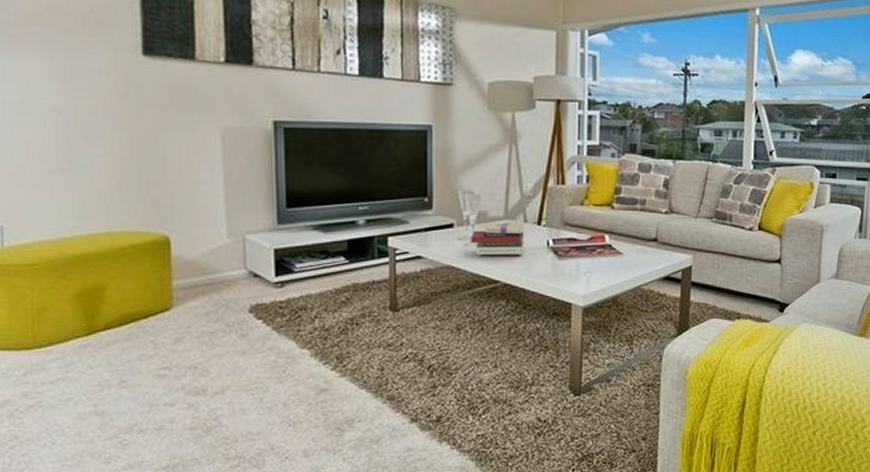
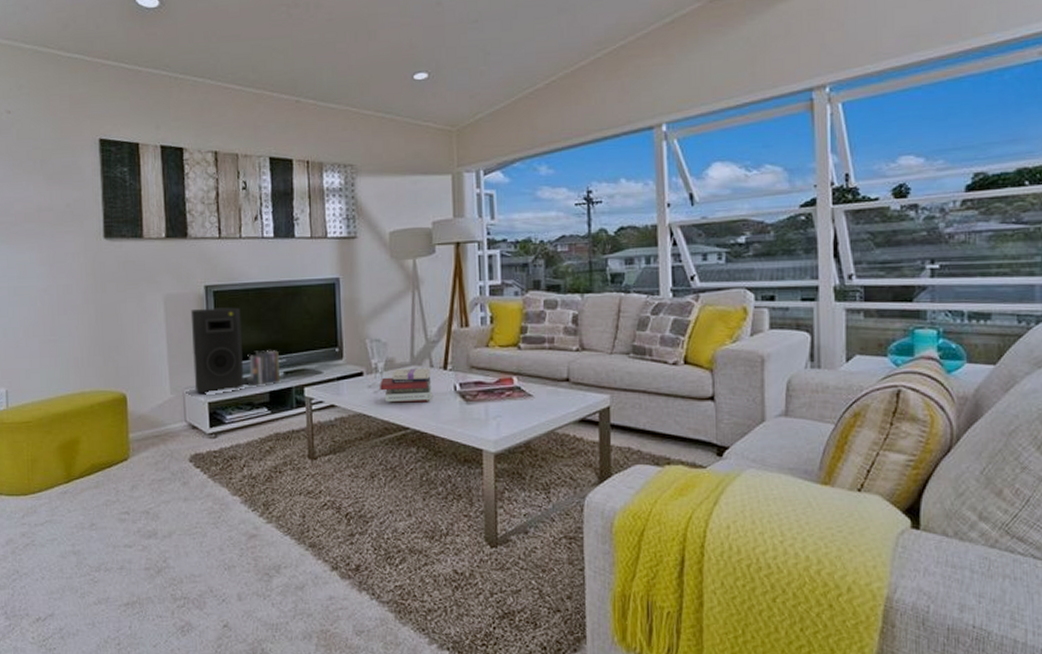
speaker: none [255,145,319,240] -> present [190,307,245,395]
books: none [320,196,360,233] -> present [245,350,280,386]

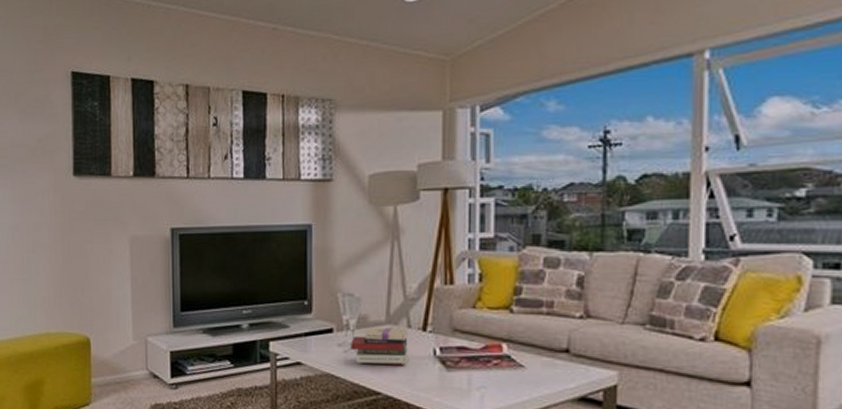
speaker: present [190,307,245,395] -> none [156,252,208,343]
books: present [245,350,280,386] -> none [209,299,244,337]

